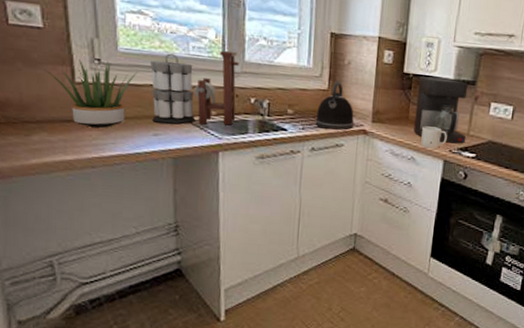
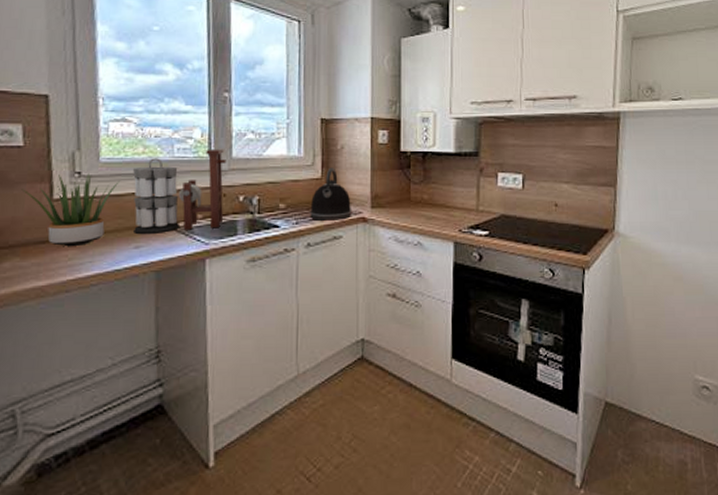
coffee maker: present [413,76,469,144] -> none [417,153,476,222]
mug: present [421,126,448,150] -> none [425,206,455,232]

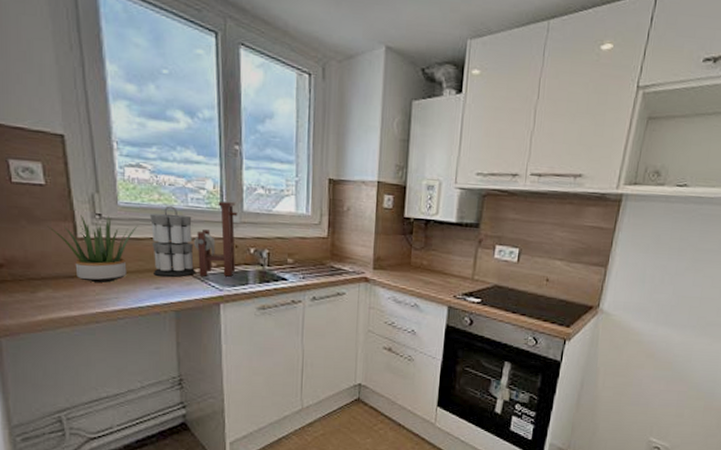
kettle: present [310,167,352,221] -> none [316,228,356,278]

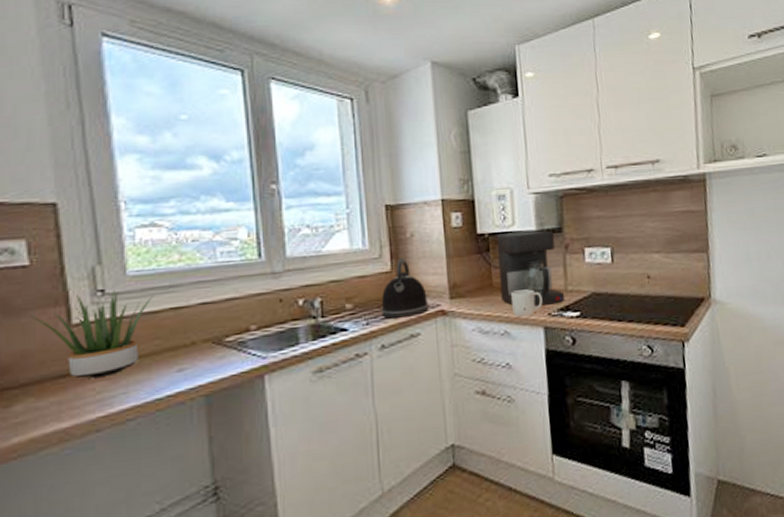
spice rack: present [150,206,196,277] -> none [169,265,231,355]
paper towel holder: present [193,201,238,277] -> none [225,248,282,345]
kettle: none [316,228,356,278] -> present [381,258,430,319]
coffee maker: none [416,220,472,289] -> present [496,230,565,306]
mug: none [424,271,451,296] -> present [510,289,543,318]

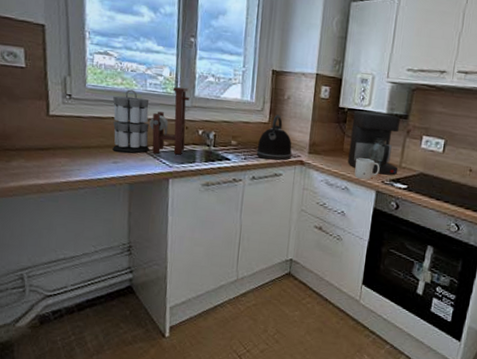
potted plant: present [31,290,153,379] -> none [24,95,102,156]
spice rack: none [169,265,231,355] -> present [112,89,150,154]
paper towel holder: none [225,248,282,345] -> present [149,86,190,155]

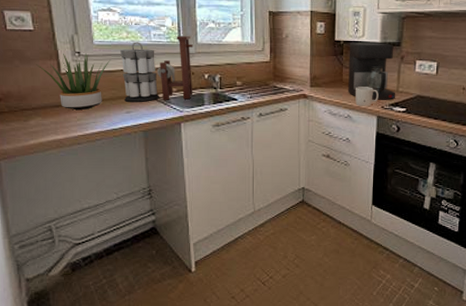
potted plant: none [24,95,102,156] -> present [36,53,110,110]
kettle: present [256,114,293,161] -> none [261,53,295,96]

